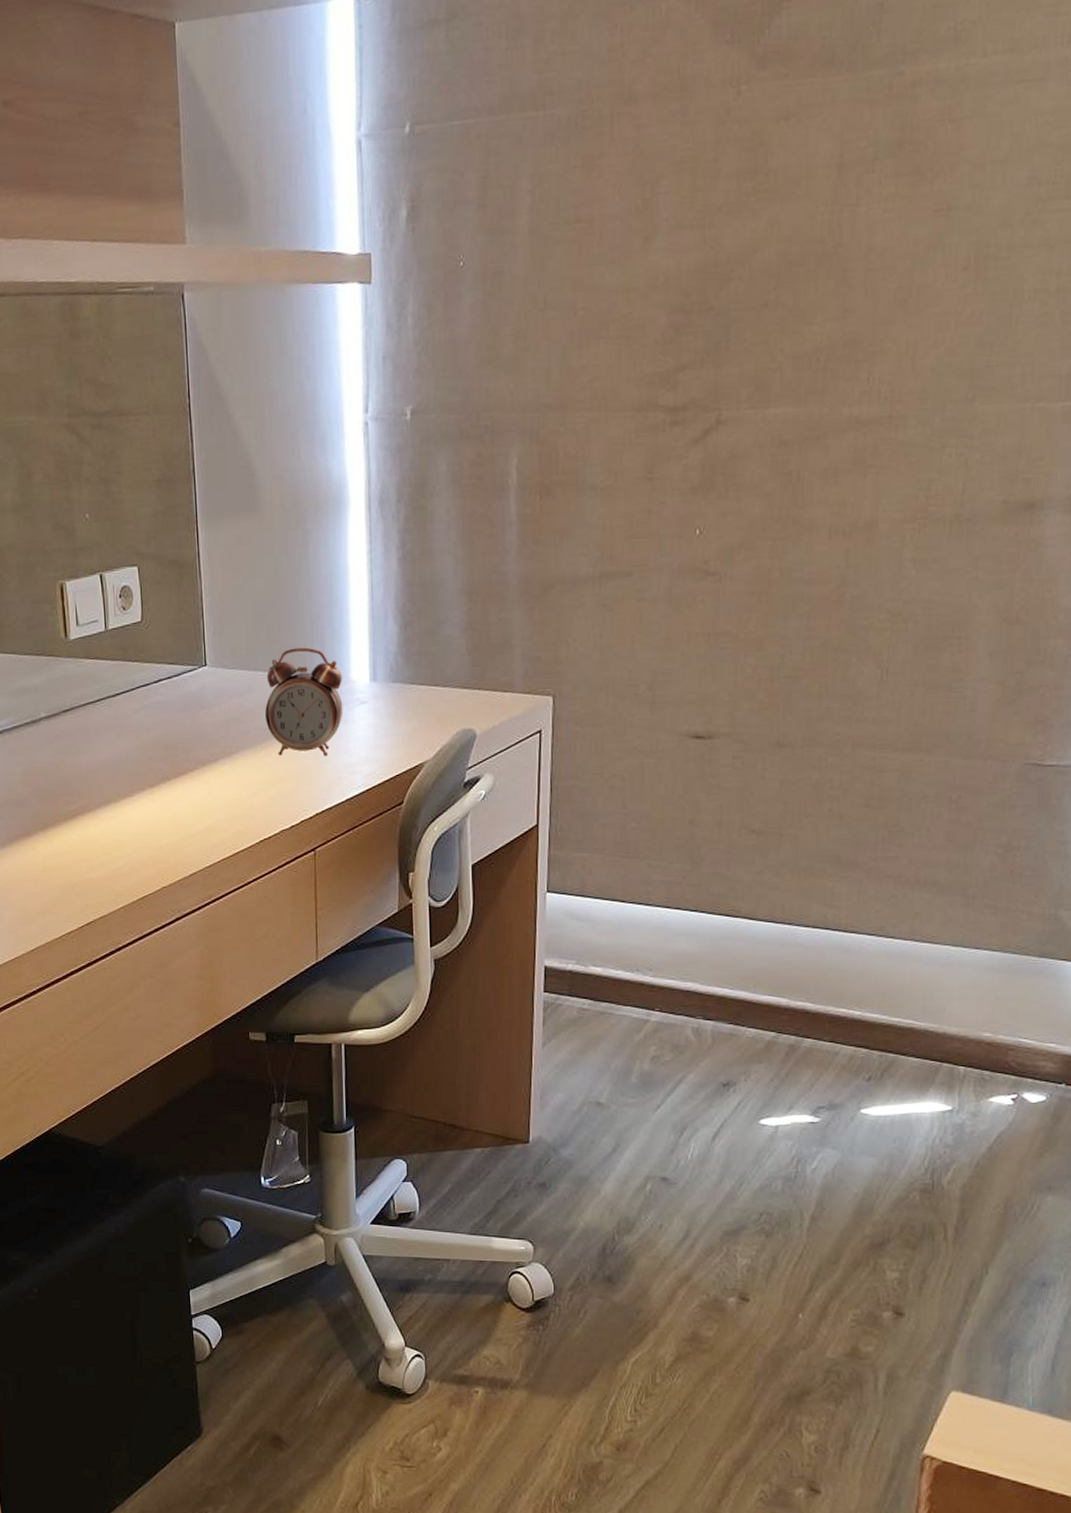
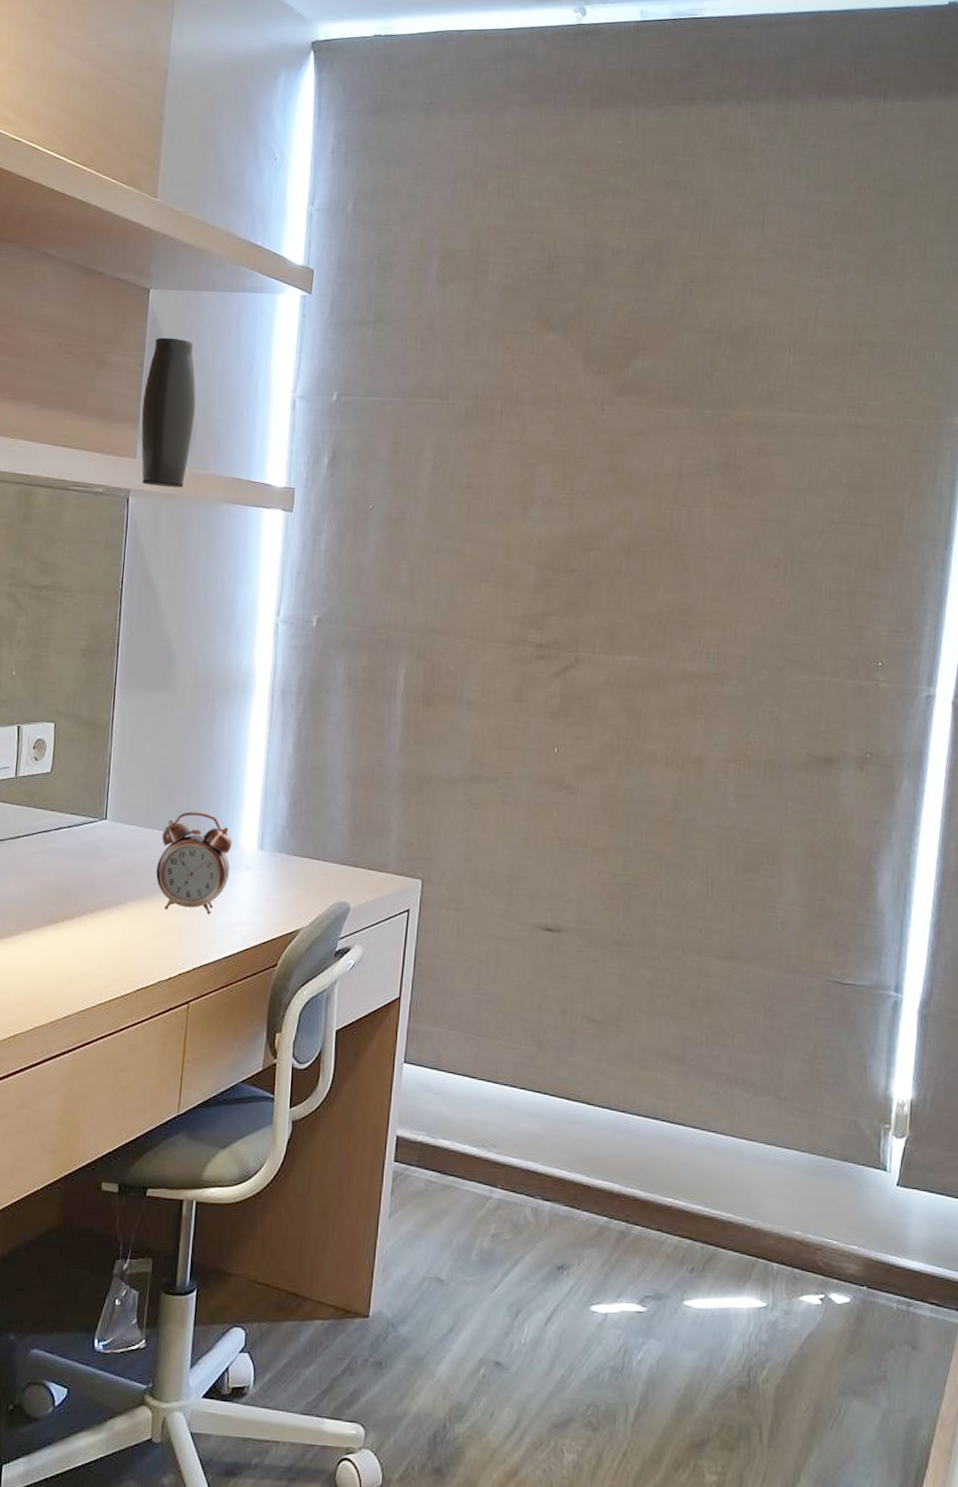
vase: none [184,82,247,275] -> present [141,337,196,488]

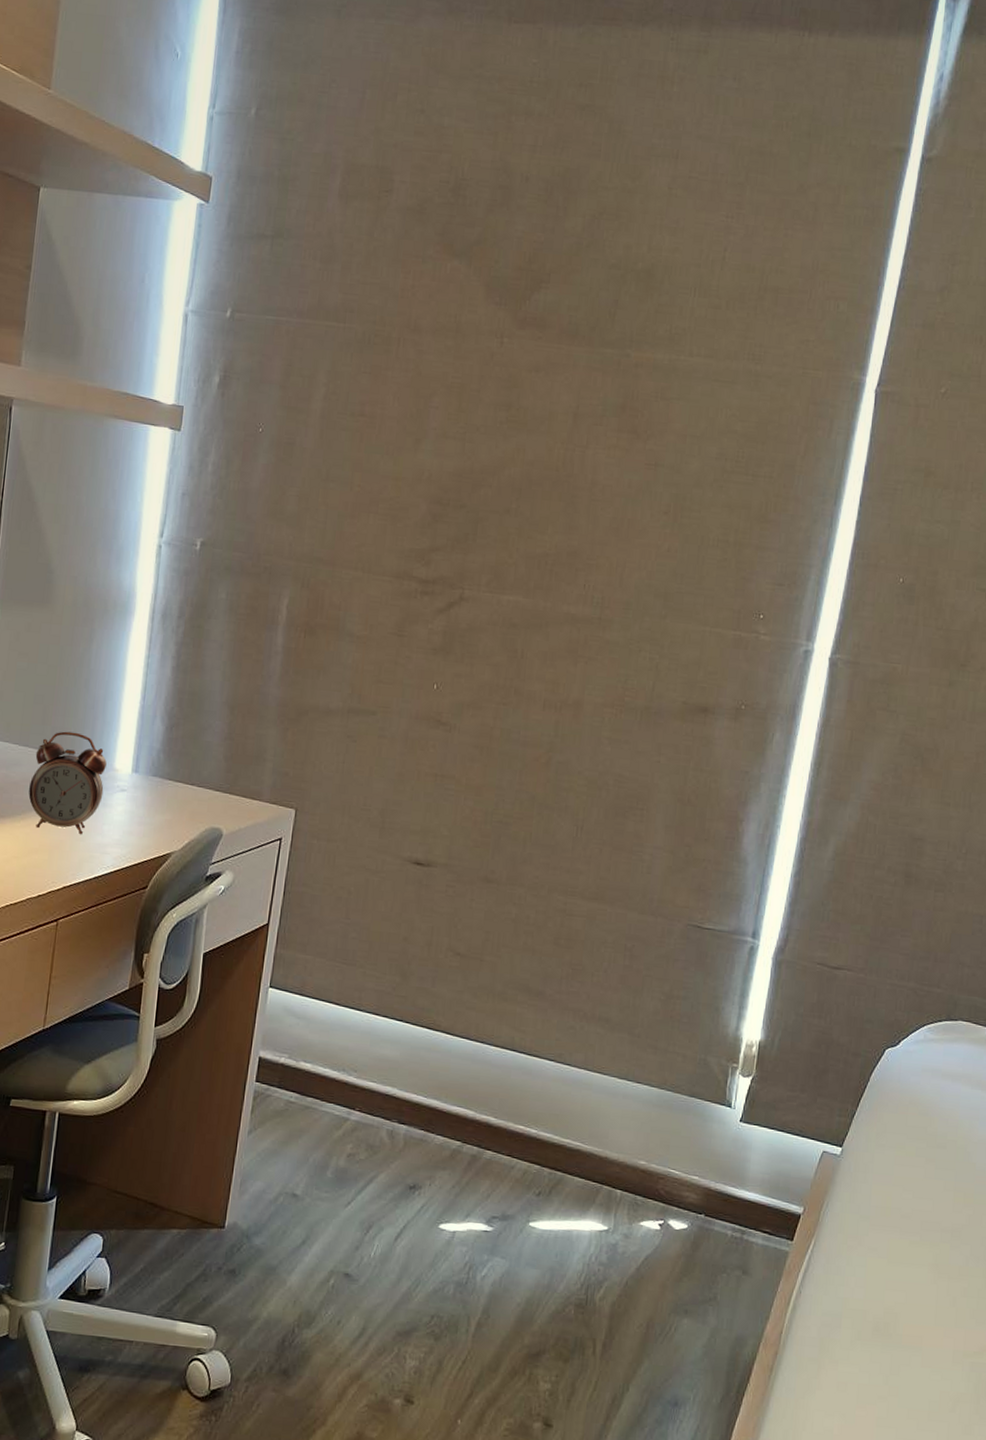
vase: present [141,337,196,488] -> none [26,239,85,400]

